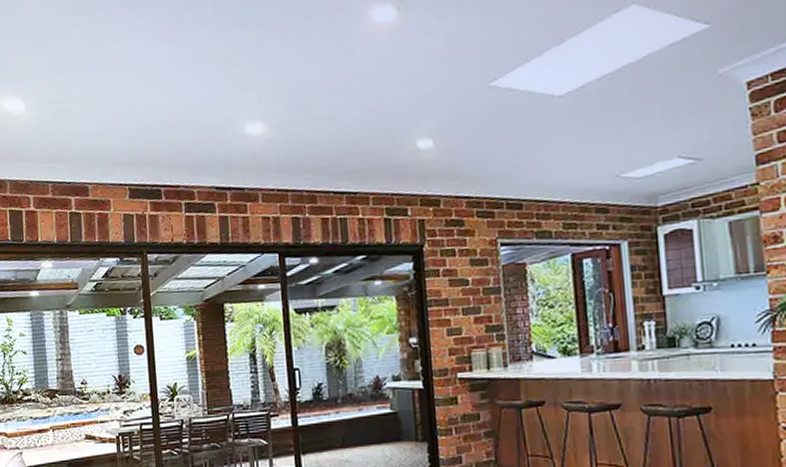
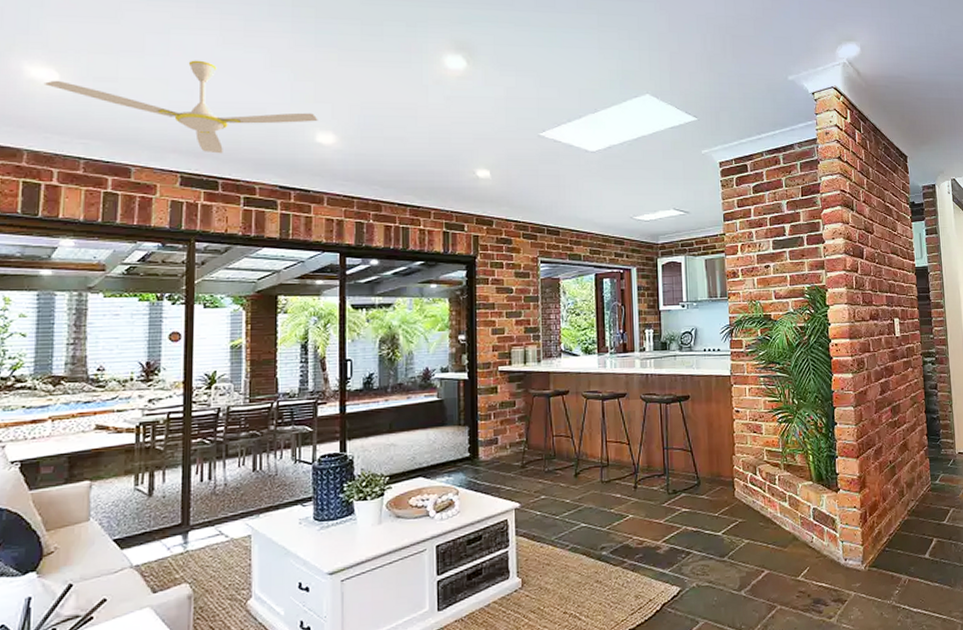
ceiling fan: none [14,65,246,161] -> present [43,60,318,154]

